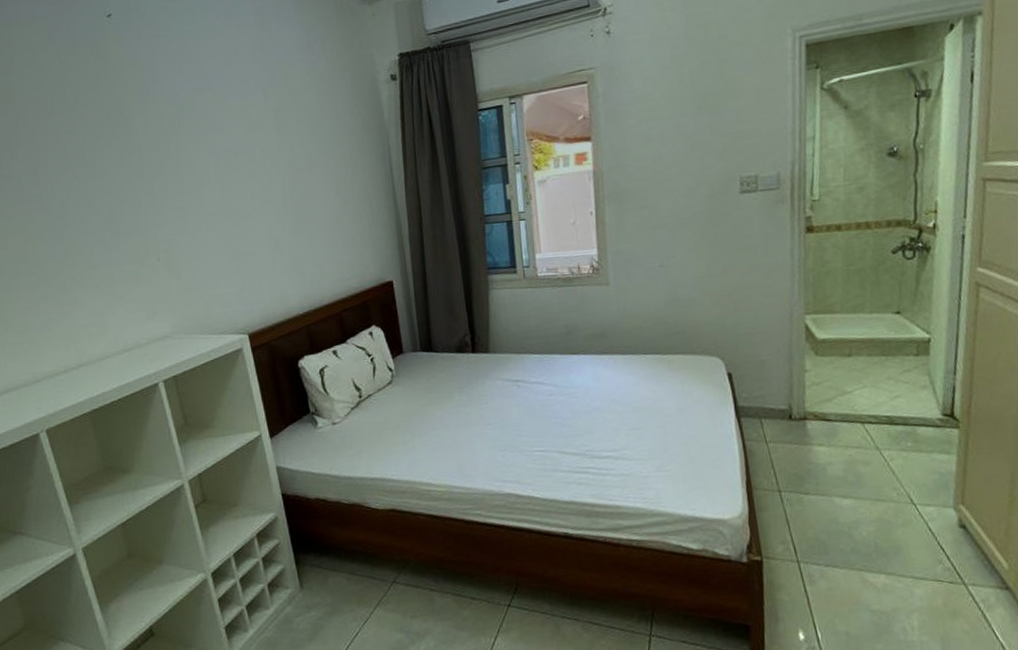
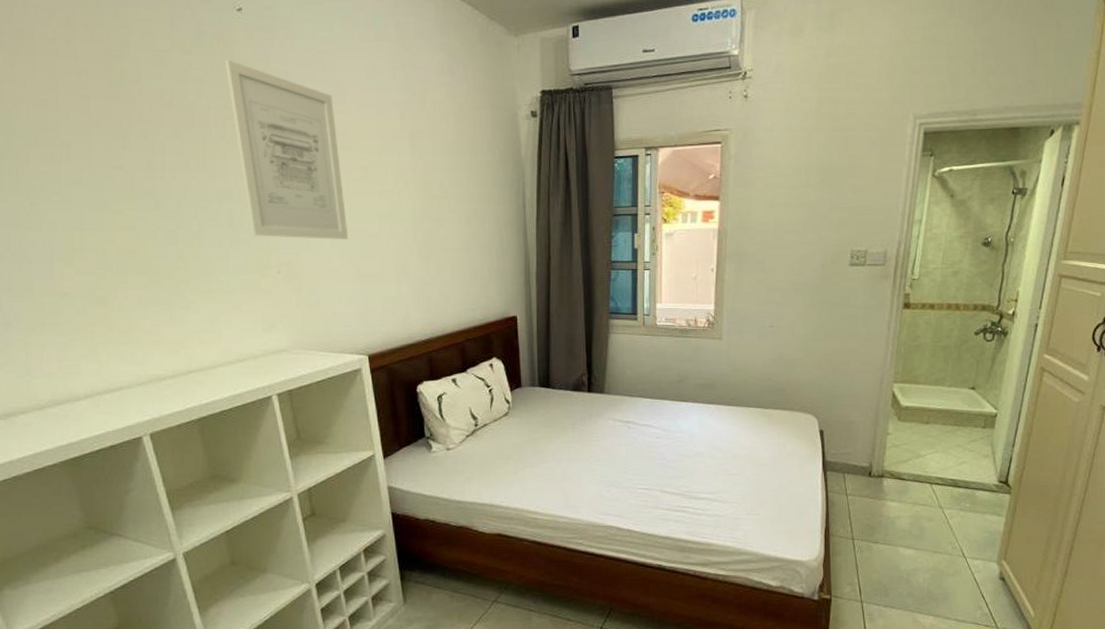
wall art: none [98,63,223,227] -> present [224,59,349,239]

